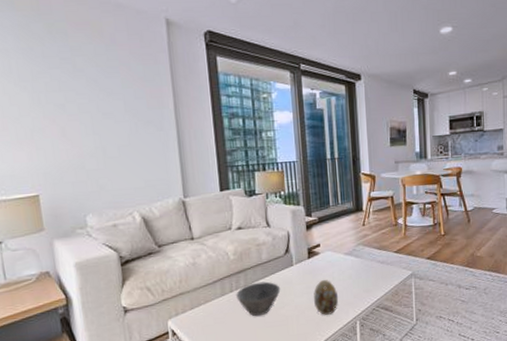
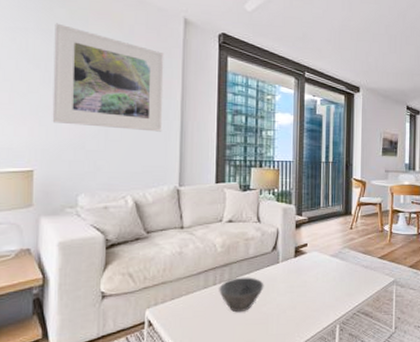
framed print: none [34,39,160,146] -> present [52,23,164,132]
decorative egg: present [314,279,339,315] -> none [296,279,321,316]

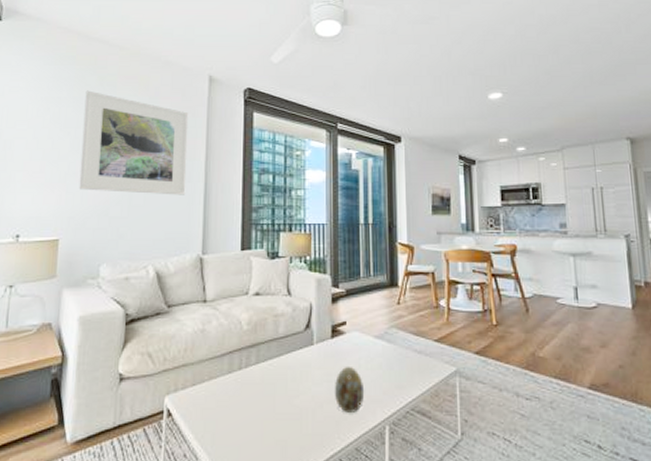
bowl: present [219,277,264,313] -> none [245,361,297,405]
decorative egg: none [296,279,321,316] -> present [335,366,365,413]

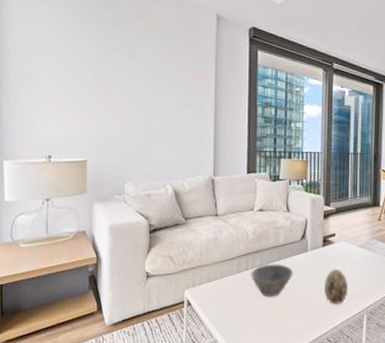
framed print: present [79,90,189,195] -> none [101,24,199,125]
bowl: none [245,361,297,405] -> present [251,264,293,297]

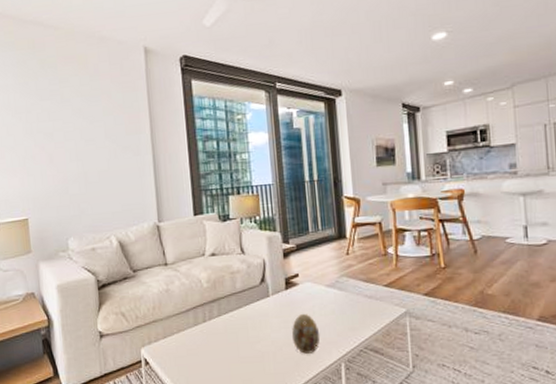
bowl: present [251,264,293,297] -> none [209,312,256,351]

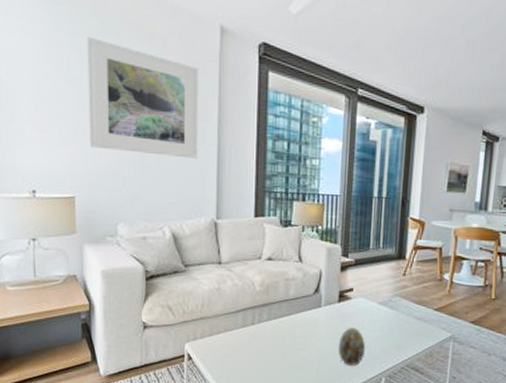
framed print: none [29,74,136,172] -> present [87,36,199,159]

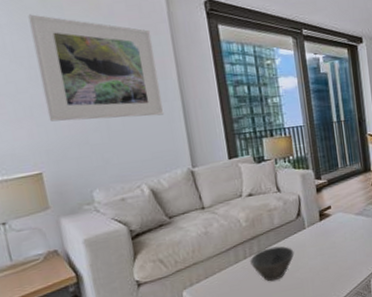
bowl: none [257,319,305,355] -> present [250,246,295,282]
decorative egg: present [339,327,366,366] -> none [327,240,352,276]

